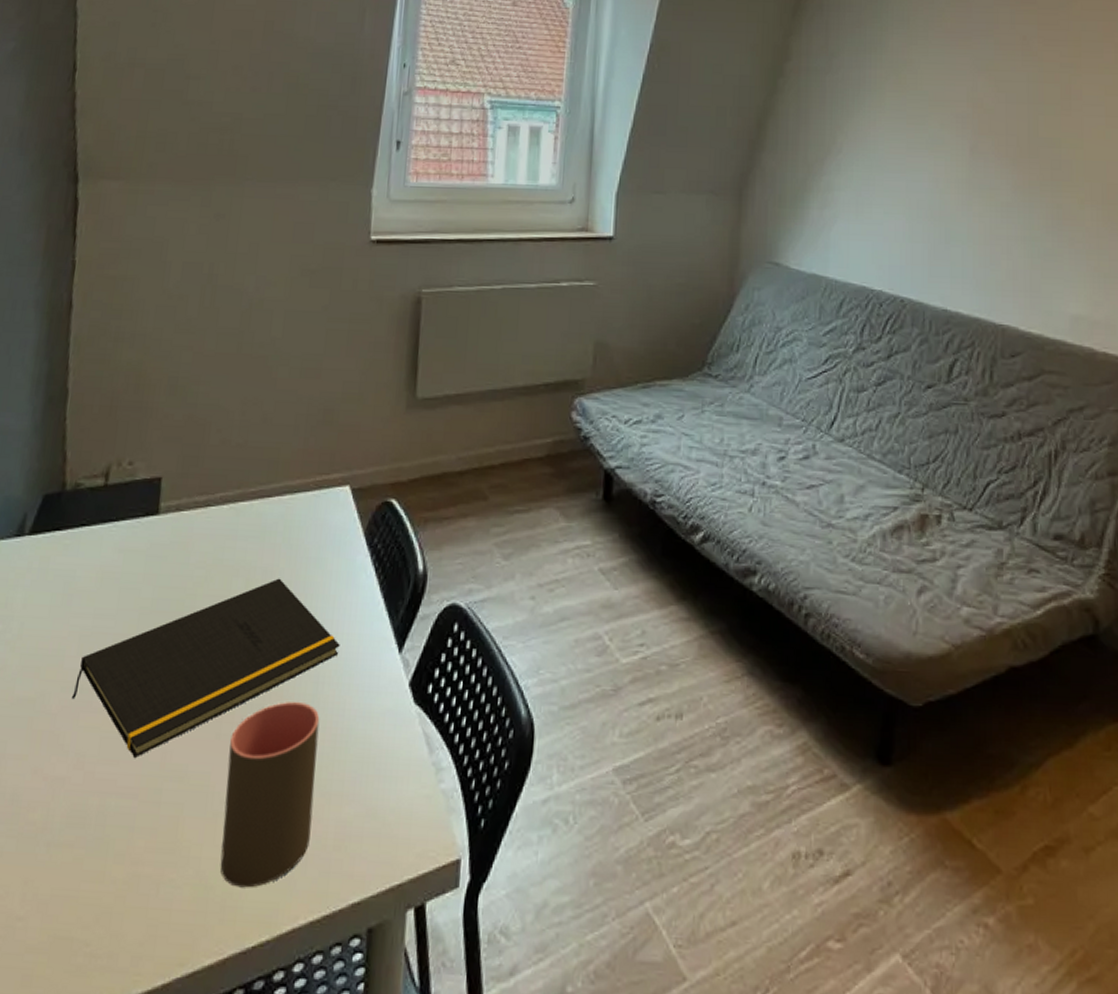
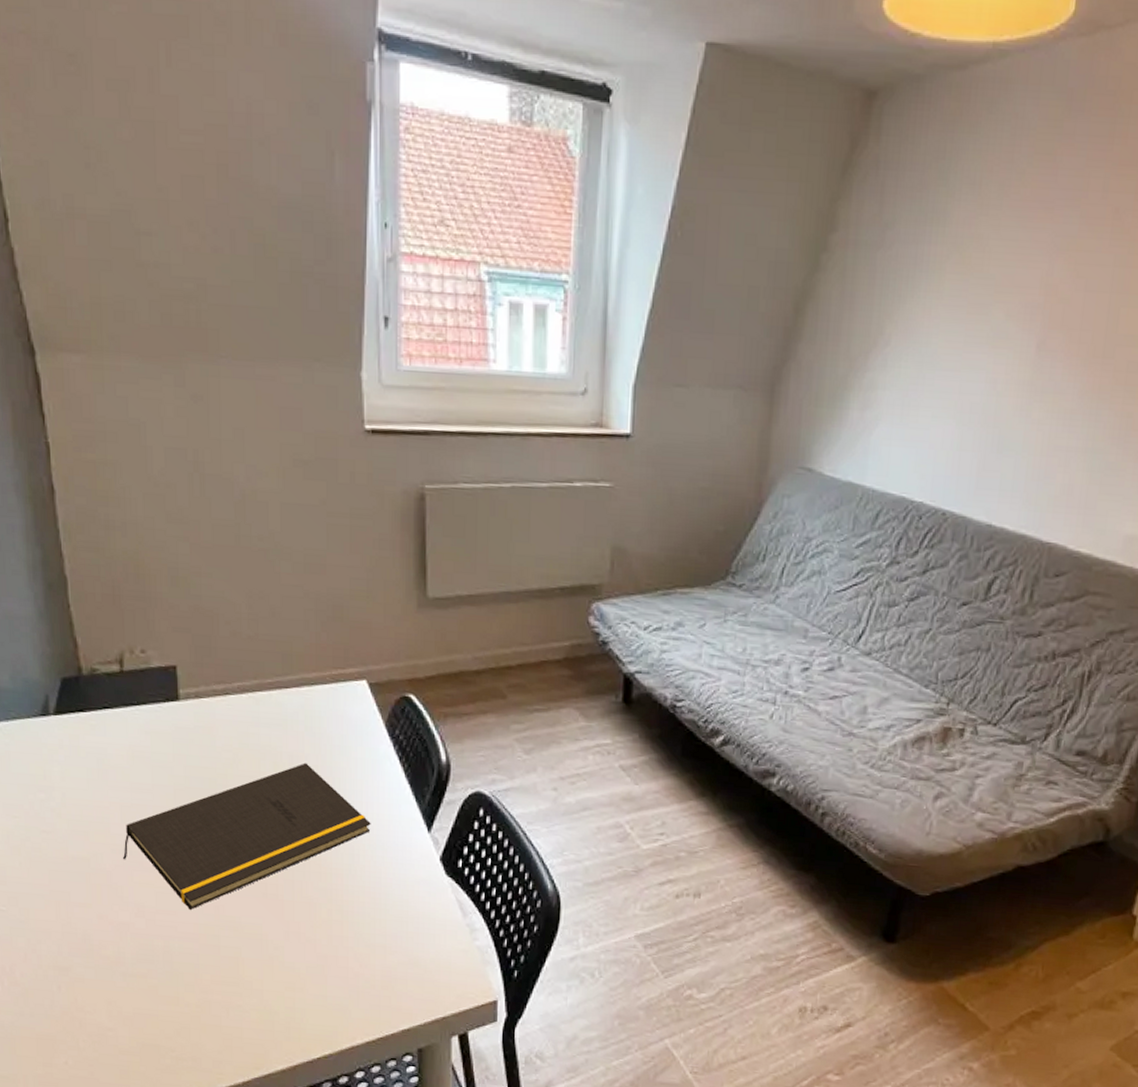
cup: present [220,701,320,888] -> none [277,869,360,1015]

